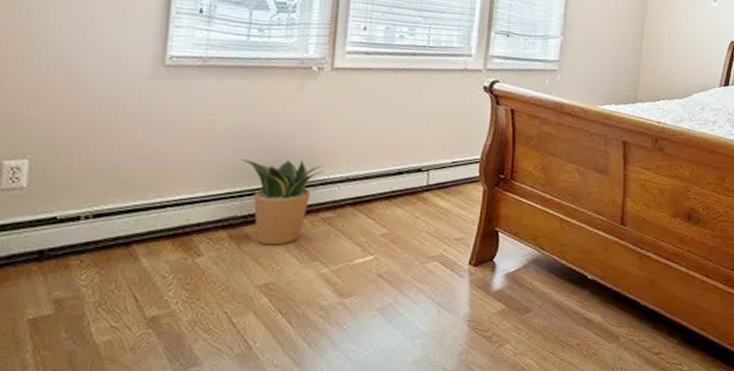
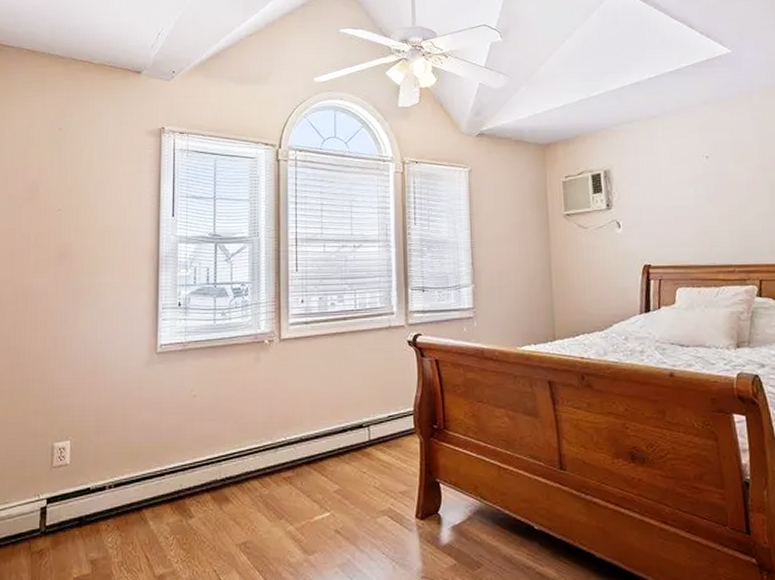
potted plant: present [241,159,324,246] -> none [216,424,281,506]

